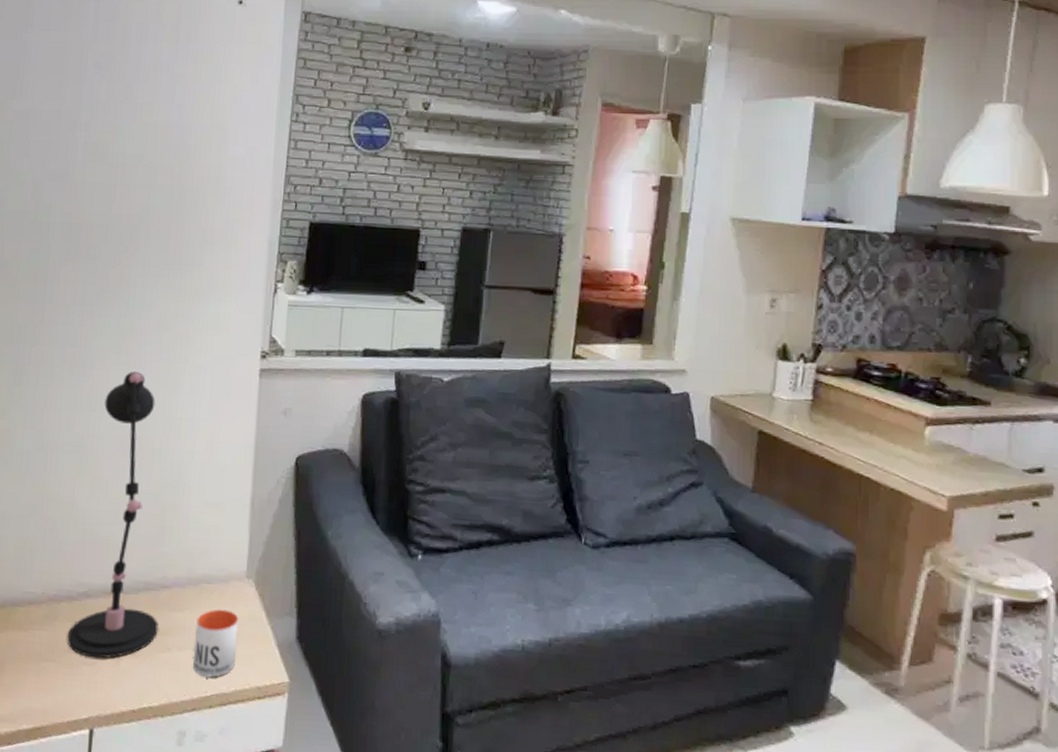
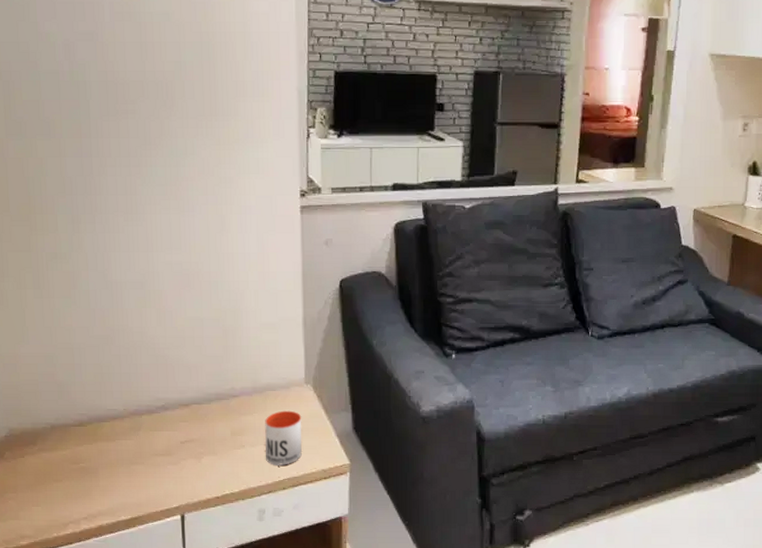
desk lamp: present [67,372,158,659] -> none [151,215,232,458]

